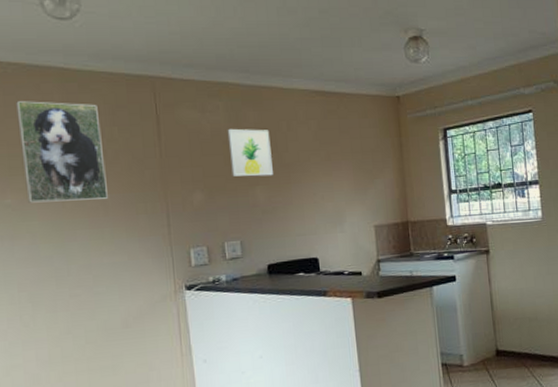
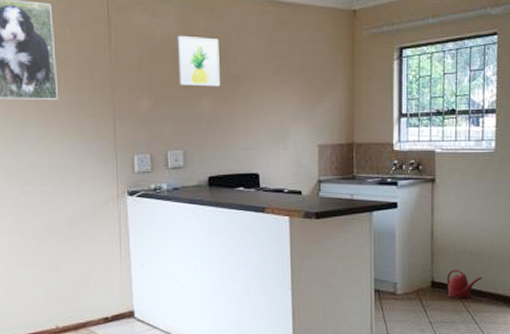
watering can: none [510,336,544,366] -> present [447,269,483,299]

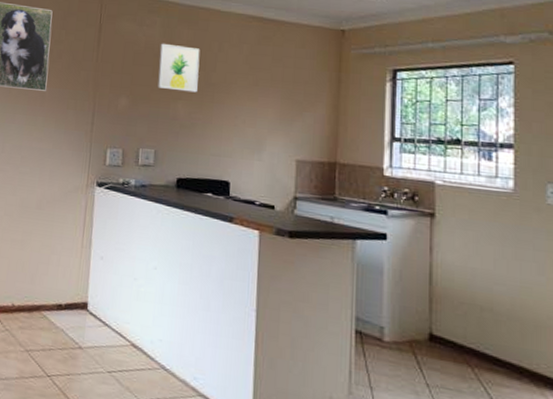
watering can: present [447,269,483,299] -> none [450,324,500,365]

